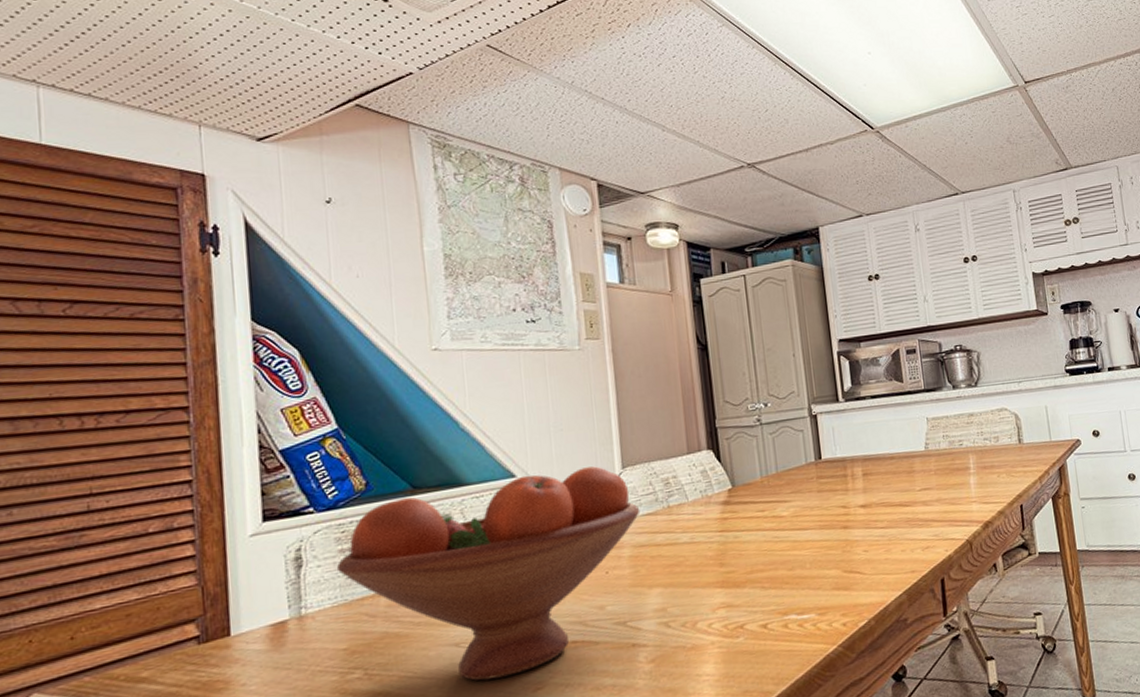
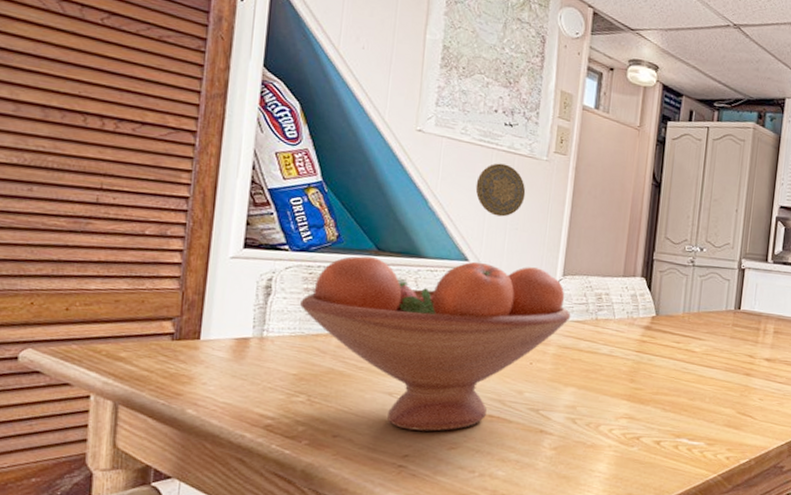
decorative plate: none [507,363,564,422] -> present [475,163,526,217]

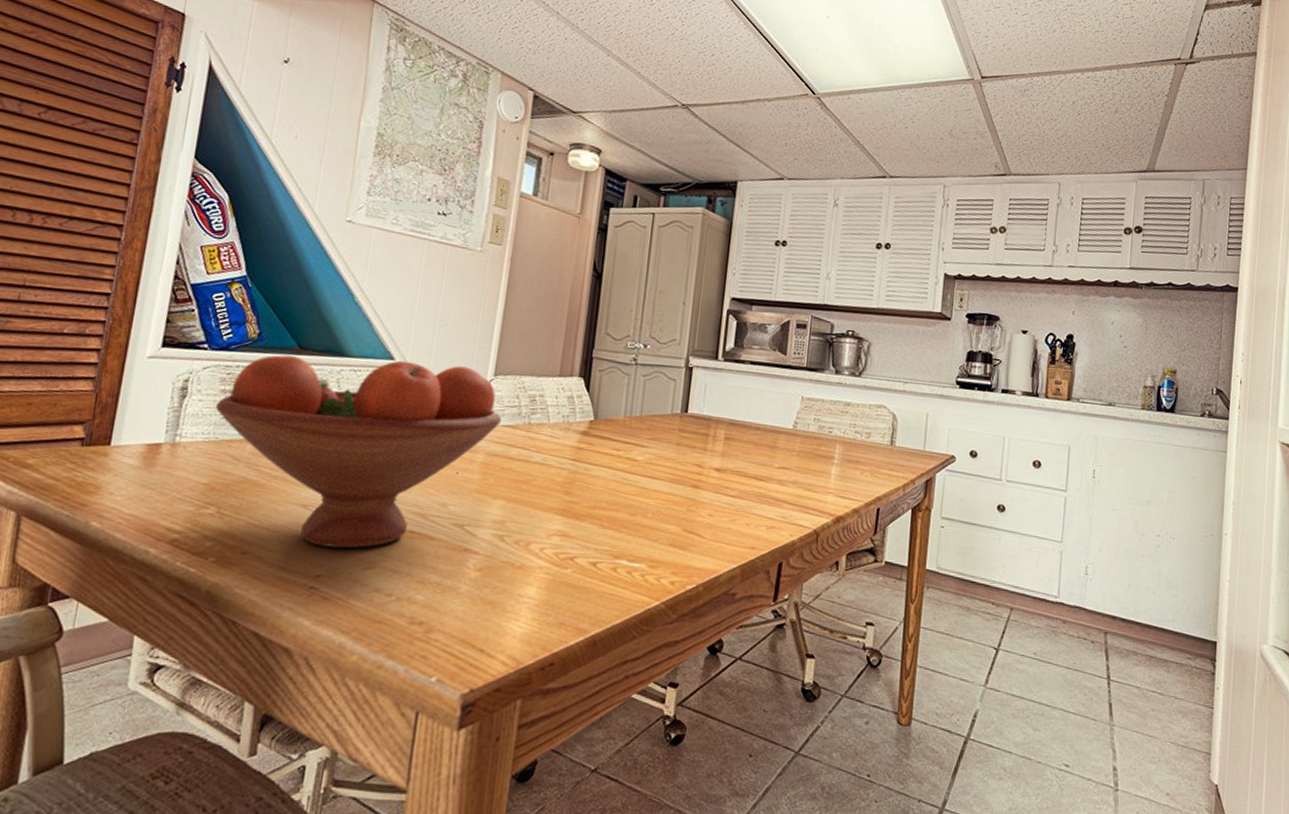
decorative plate: present [475,163,526,217] -> none [404,254,458,312]

